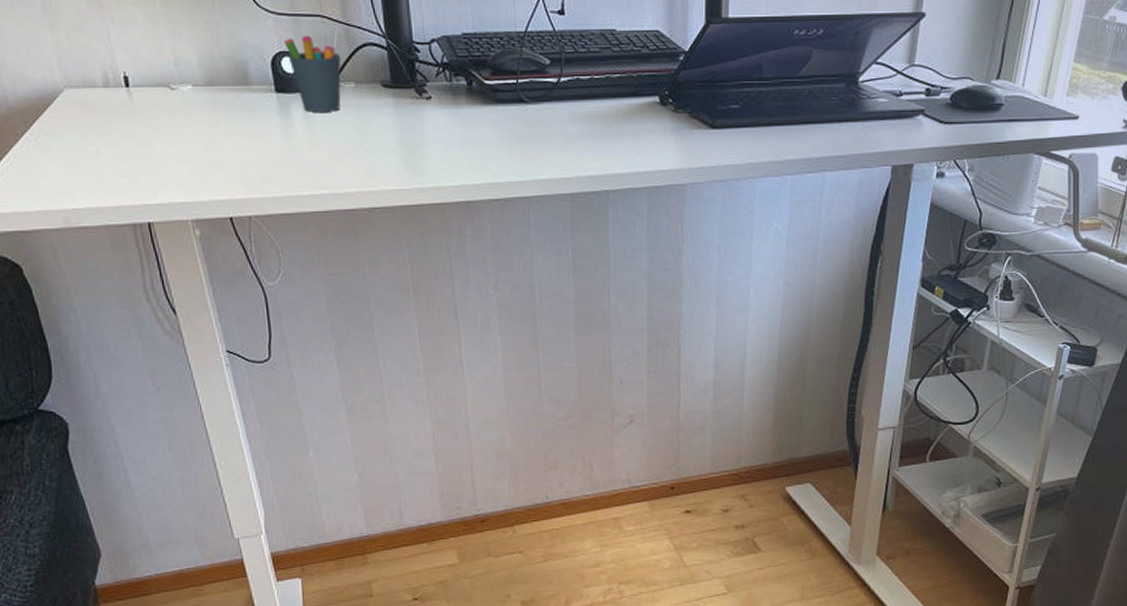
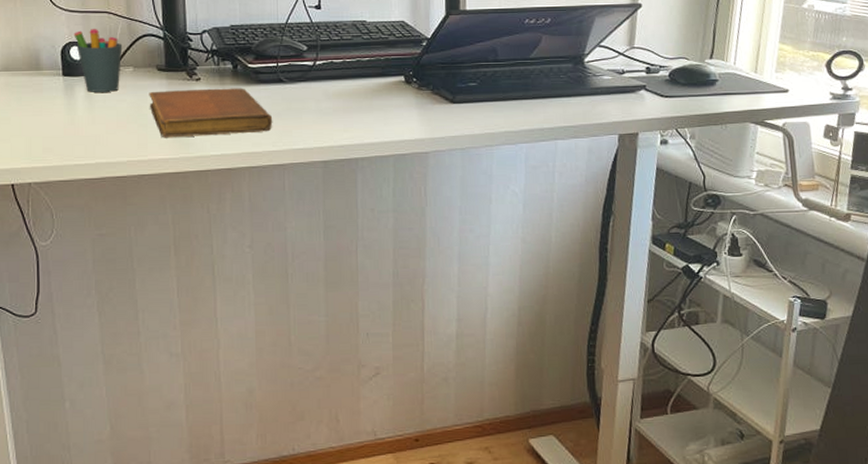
notebook: none [374,108,515,166] -> present [149,88,273,138]

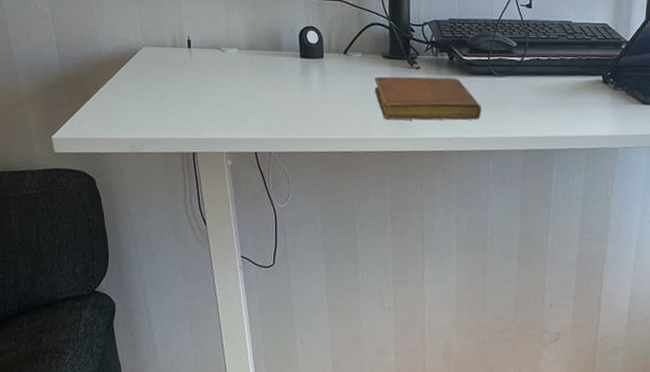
pen holder: present [73,20,123,92] -> none [310,8,354,75]

